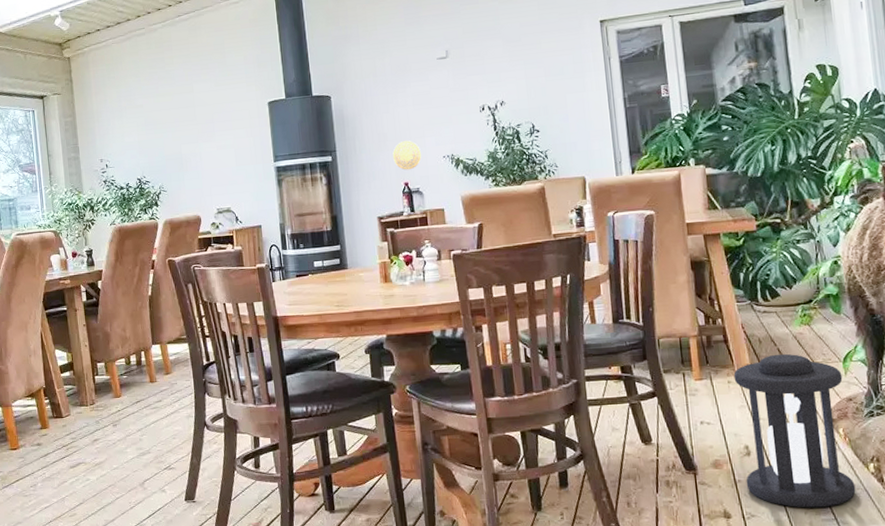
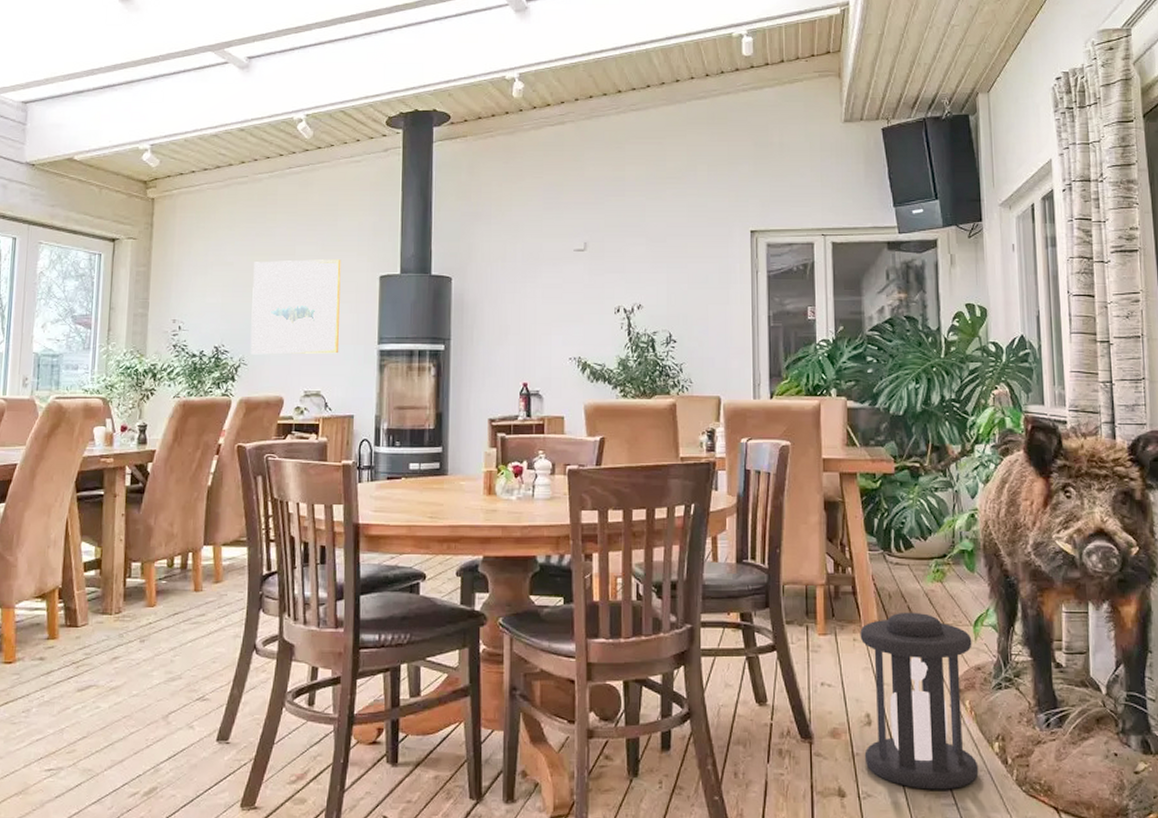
wall art: none [160,92,242,182] -> present [250,259,341,355]
decorative plate: present [393,140,421,170] -> none [514,337,545,369]

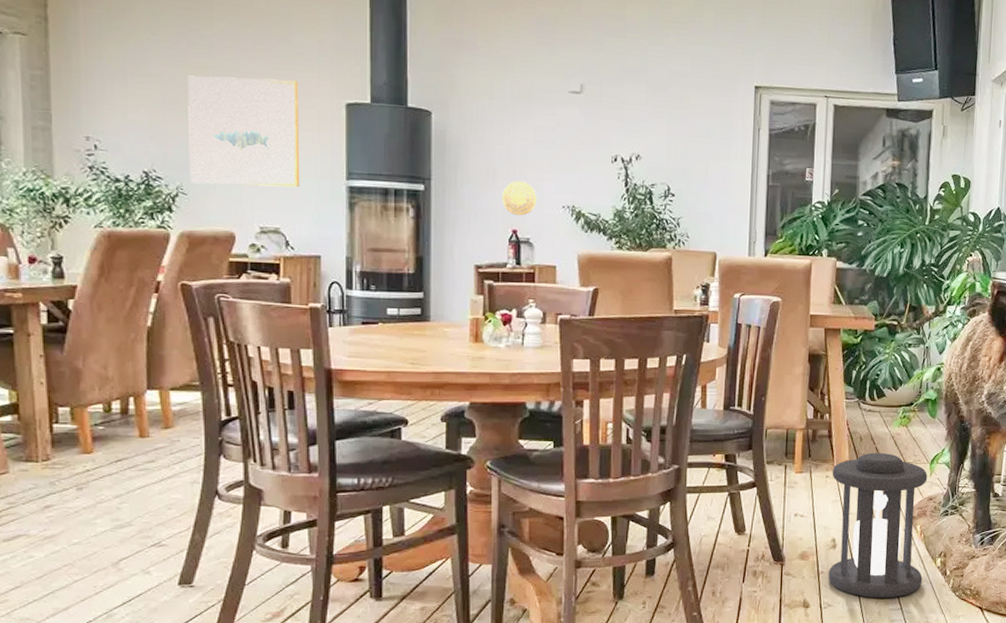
decorative plate: none [514,337,545,369] -> present [502,181,537,216]

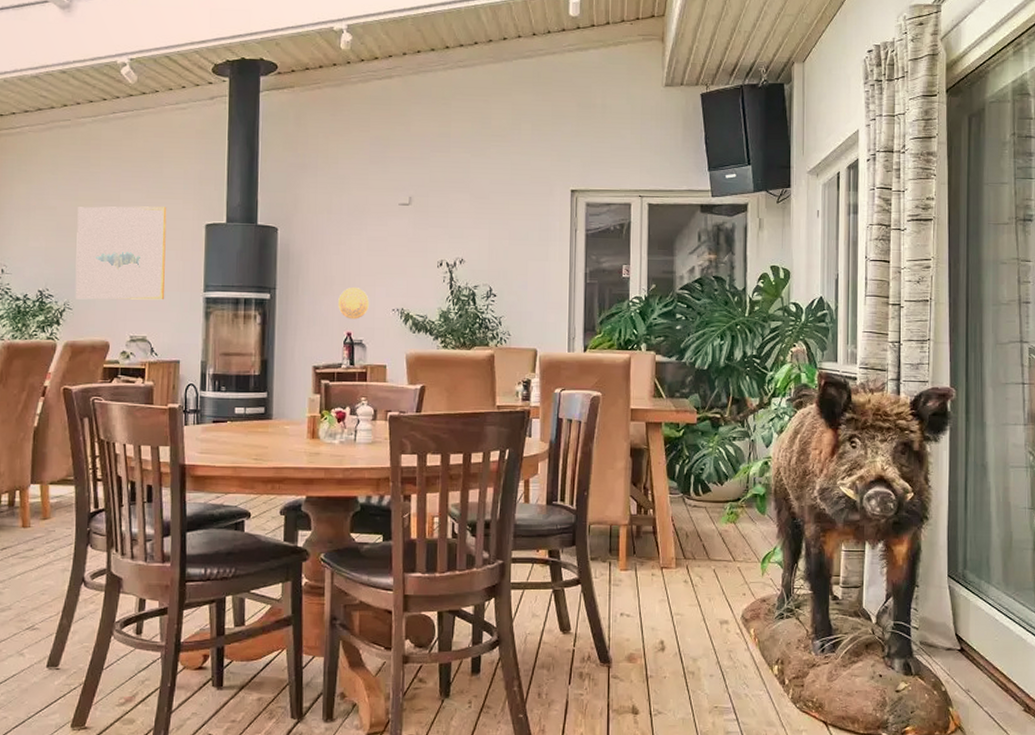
lantern: present [828,452,928,599] -> none [657,550,759,707]

